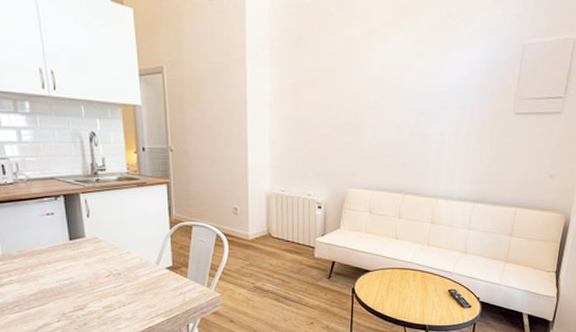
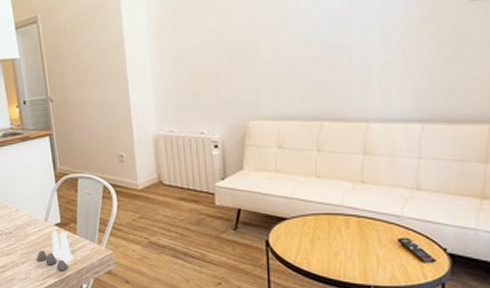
salt and pepper shaker set: none [144,273,183,311] -> present [36,230,75,271]

